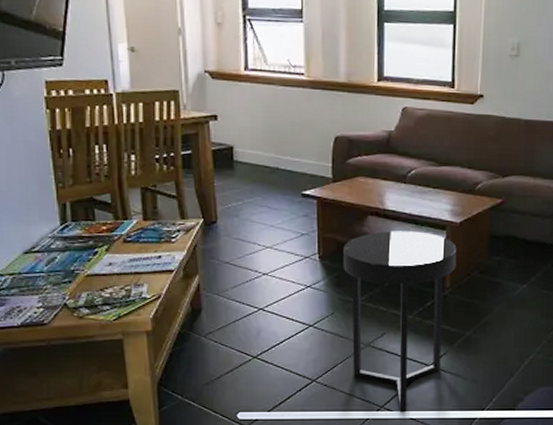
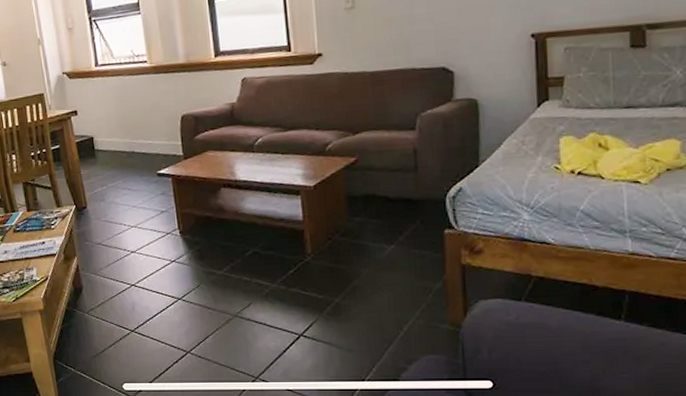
side table: present [343,230,457,413] -> none [201,199,316,384]

